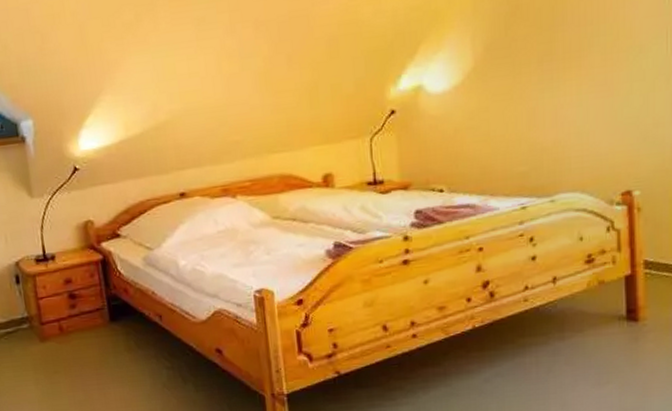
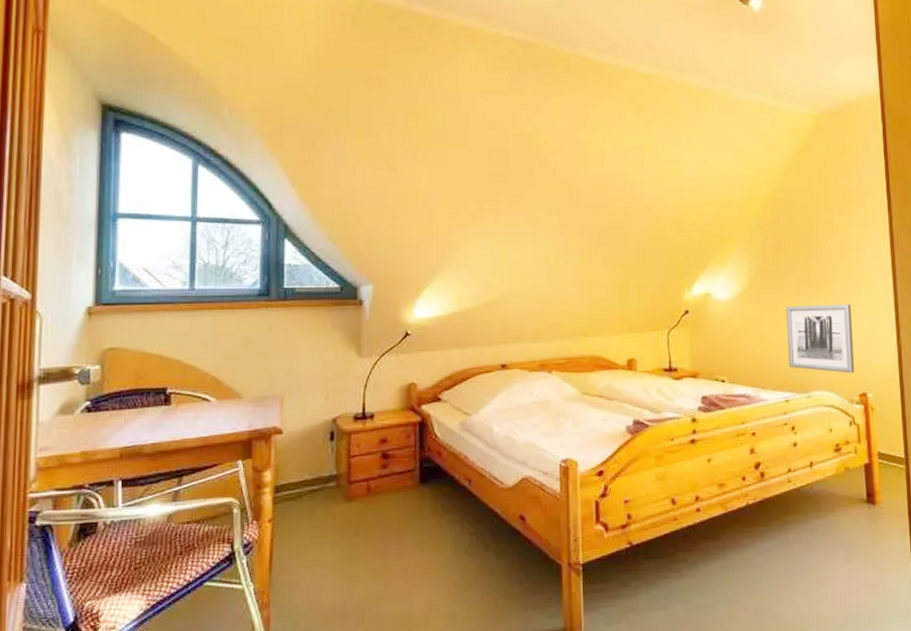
wall art: none [523,79,617,169] -> present [786,304,855,374]

